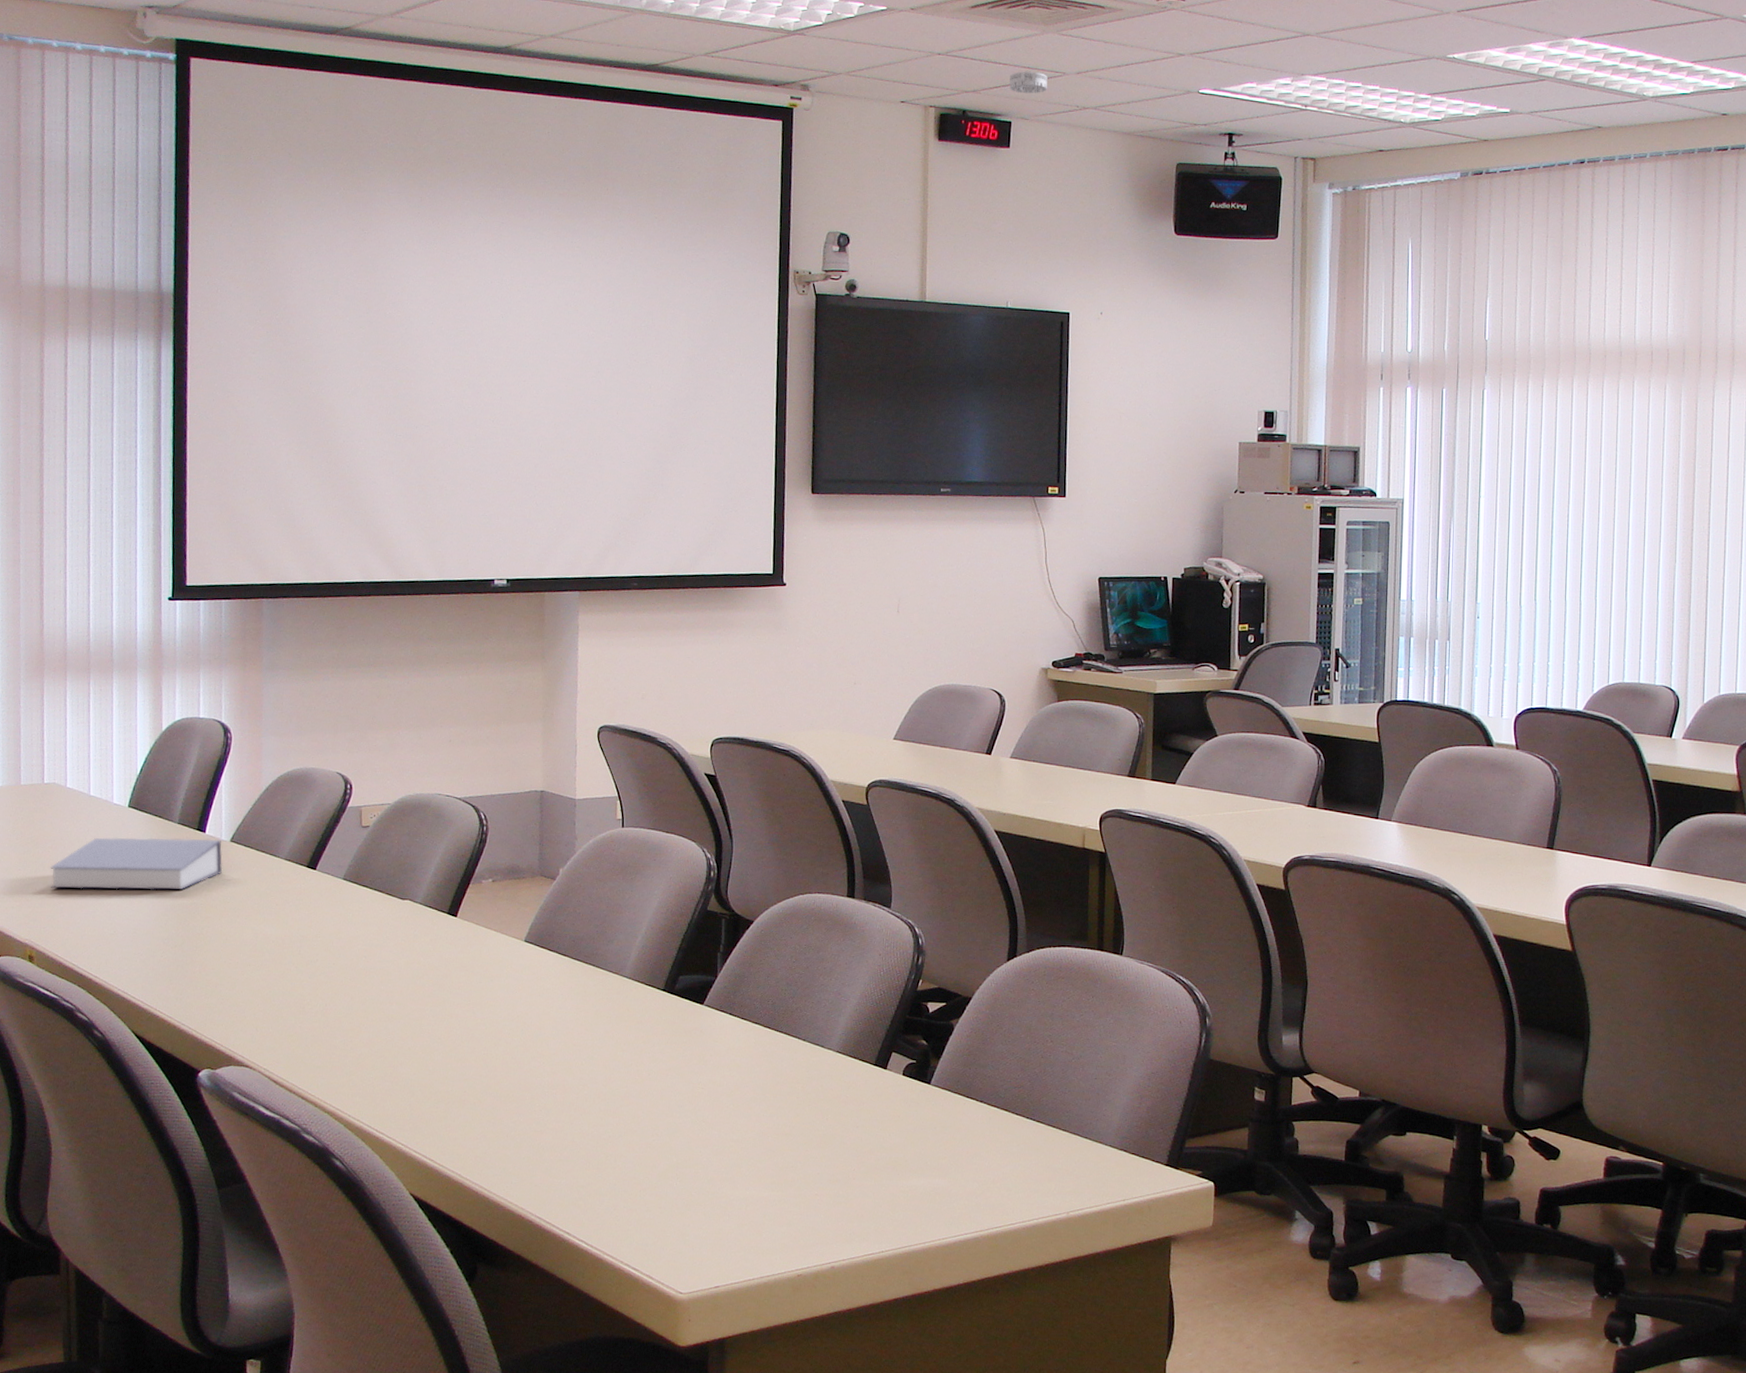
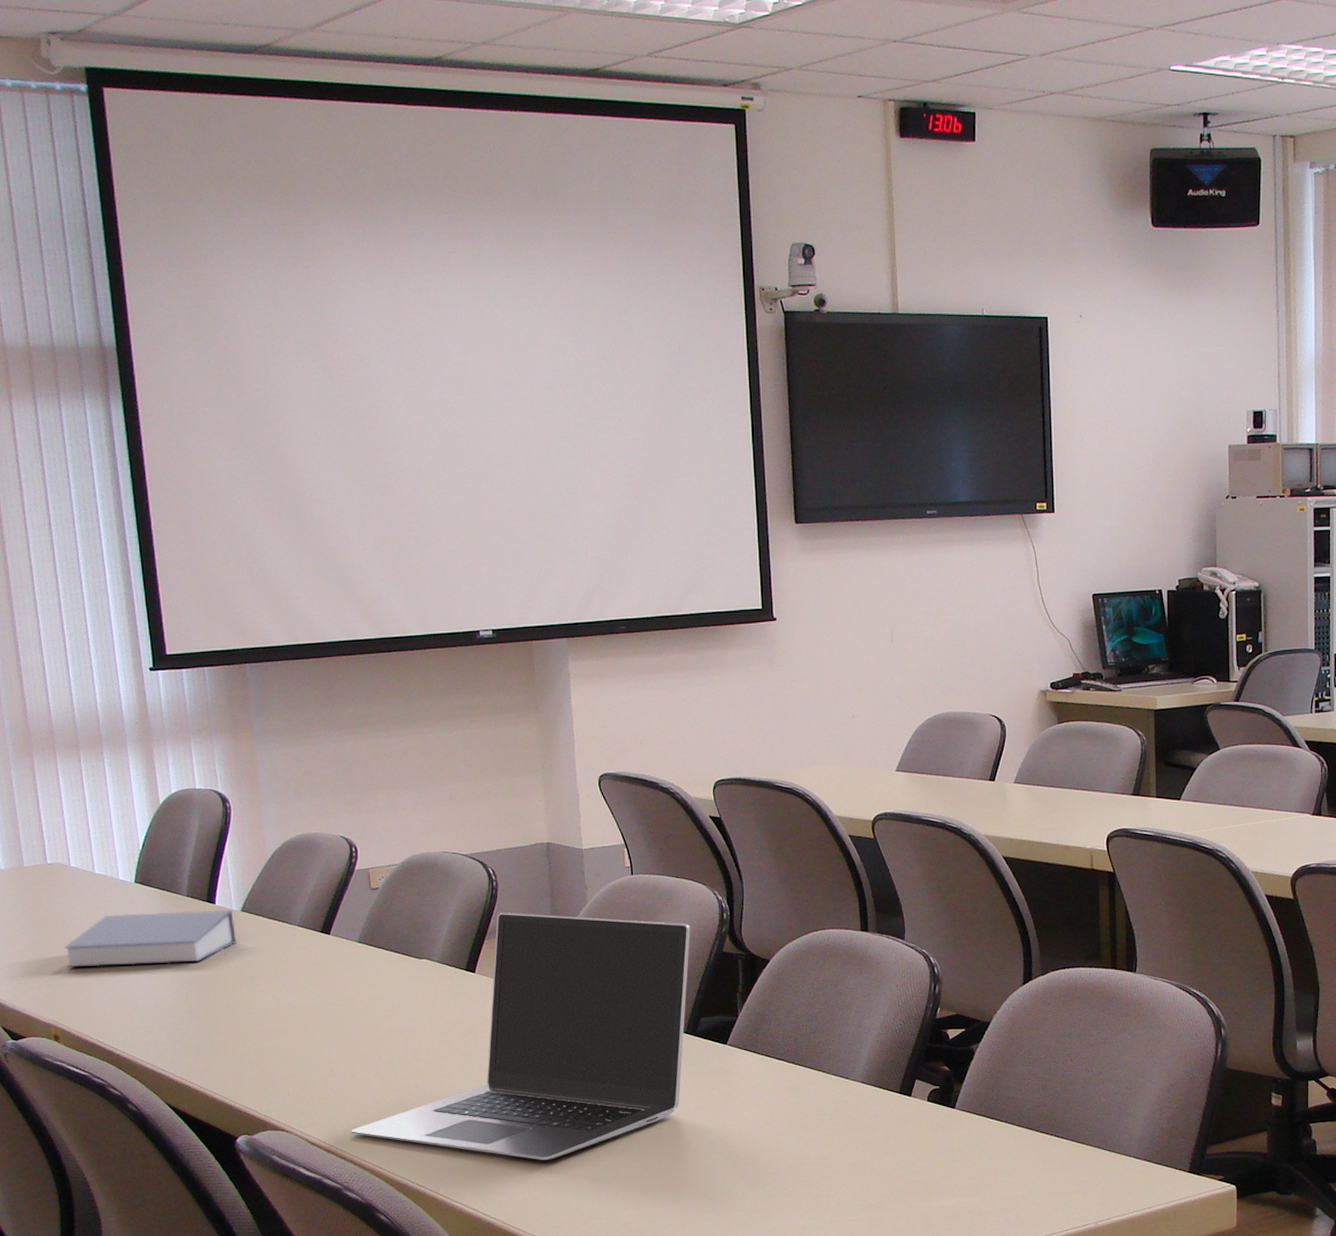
laptop: none [315,857,677,1114] -> present [351,912,691,1160]
smoke detector: present [1009,71,1048,94] -> none [971,55,1011,81]

